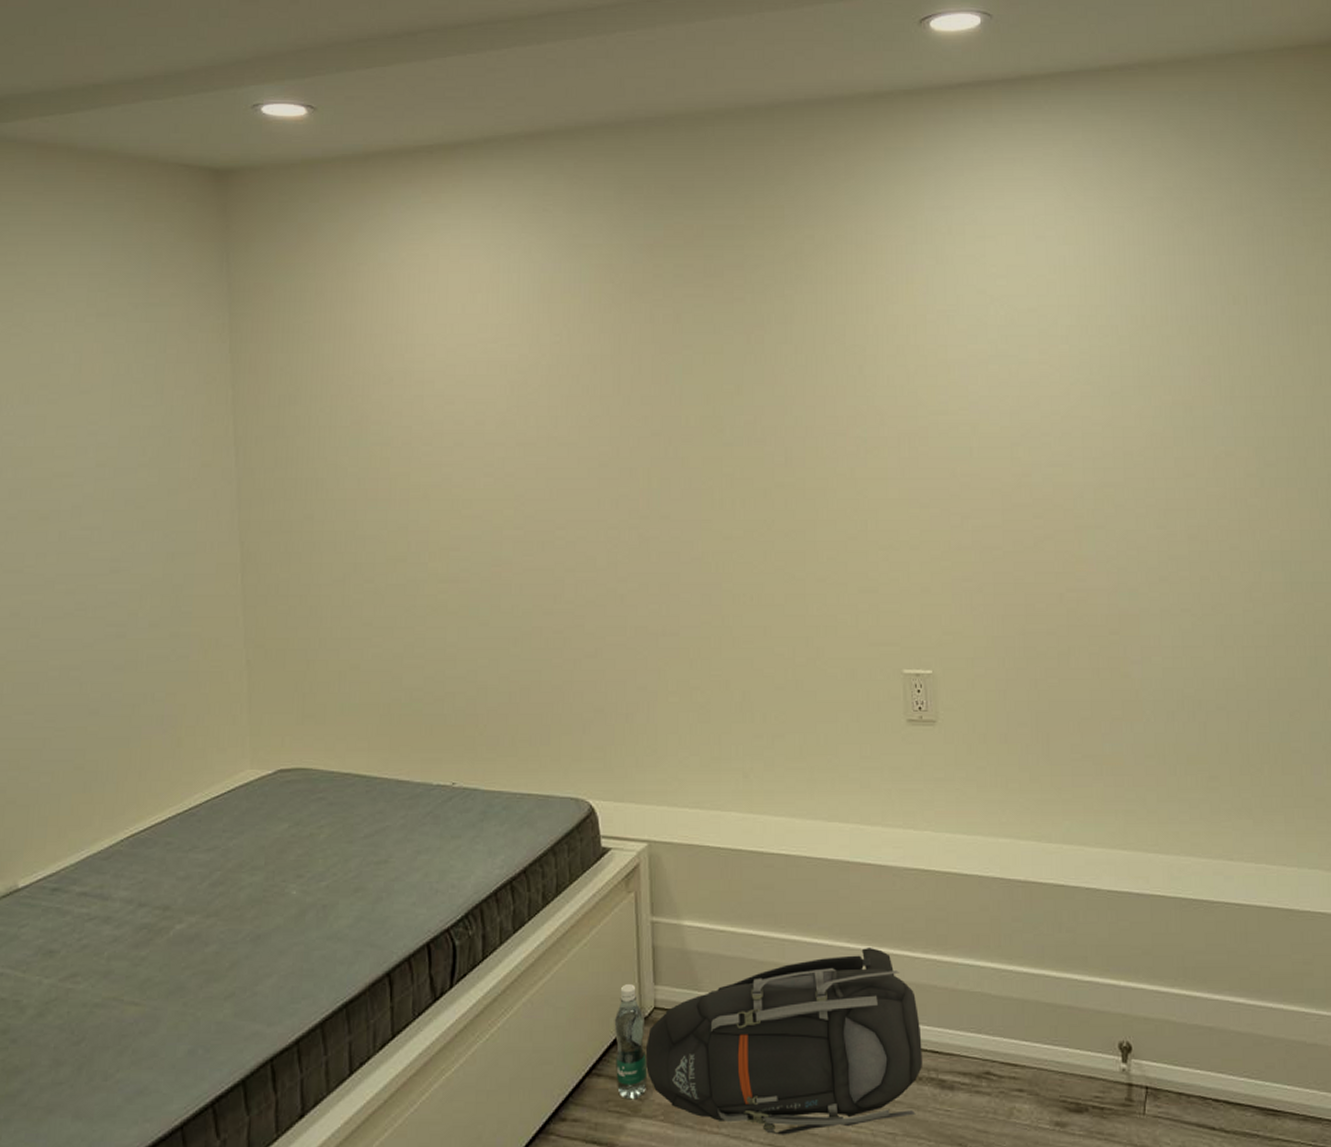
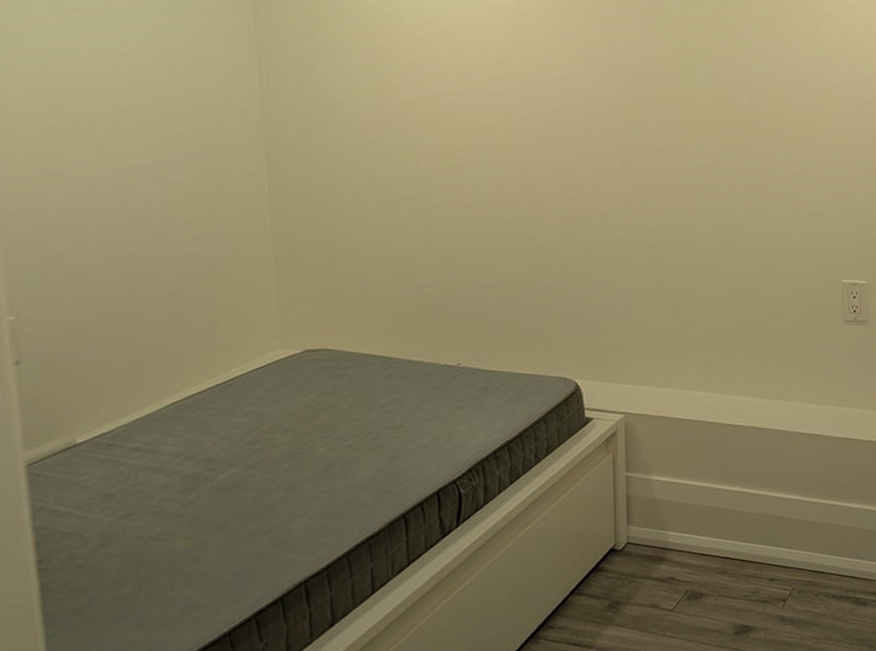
bottle: present [614,983,648,1100] -> none [593,524,621,613]
backpack: present [645,948,922,1135] -> none [619,498,843,639]

